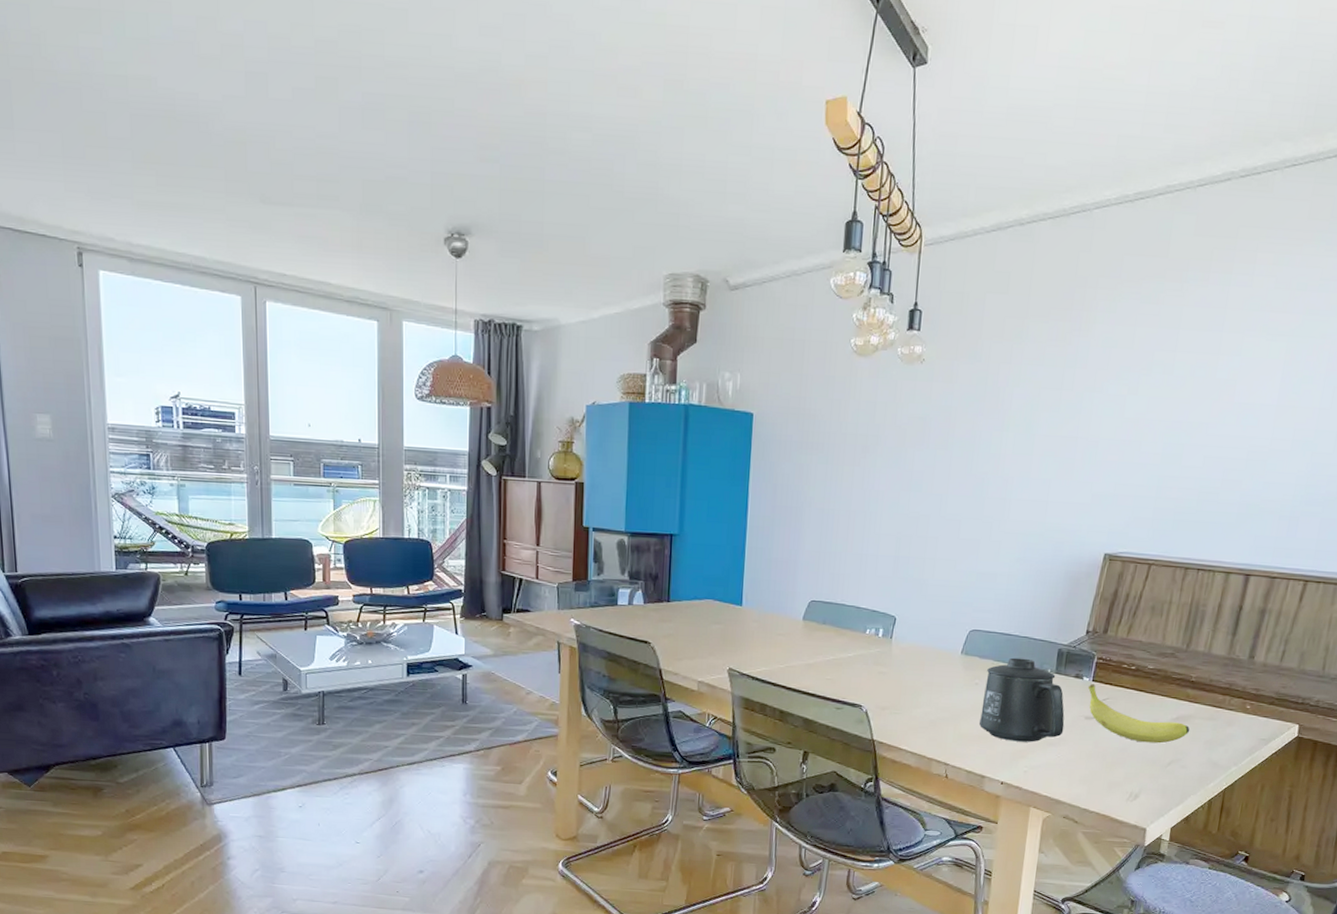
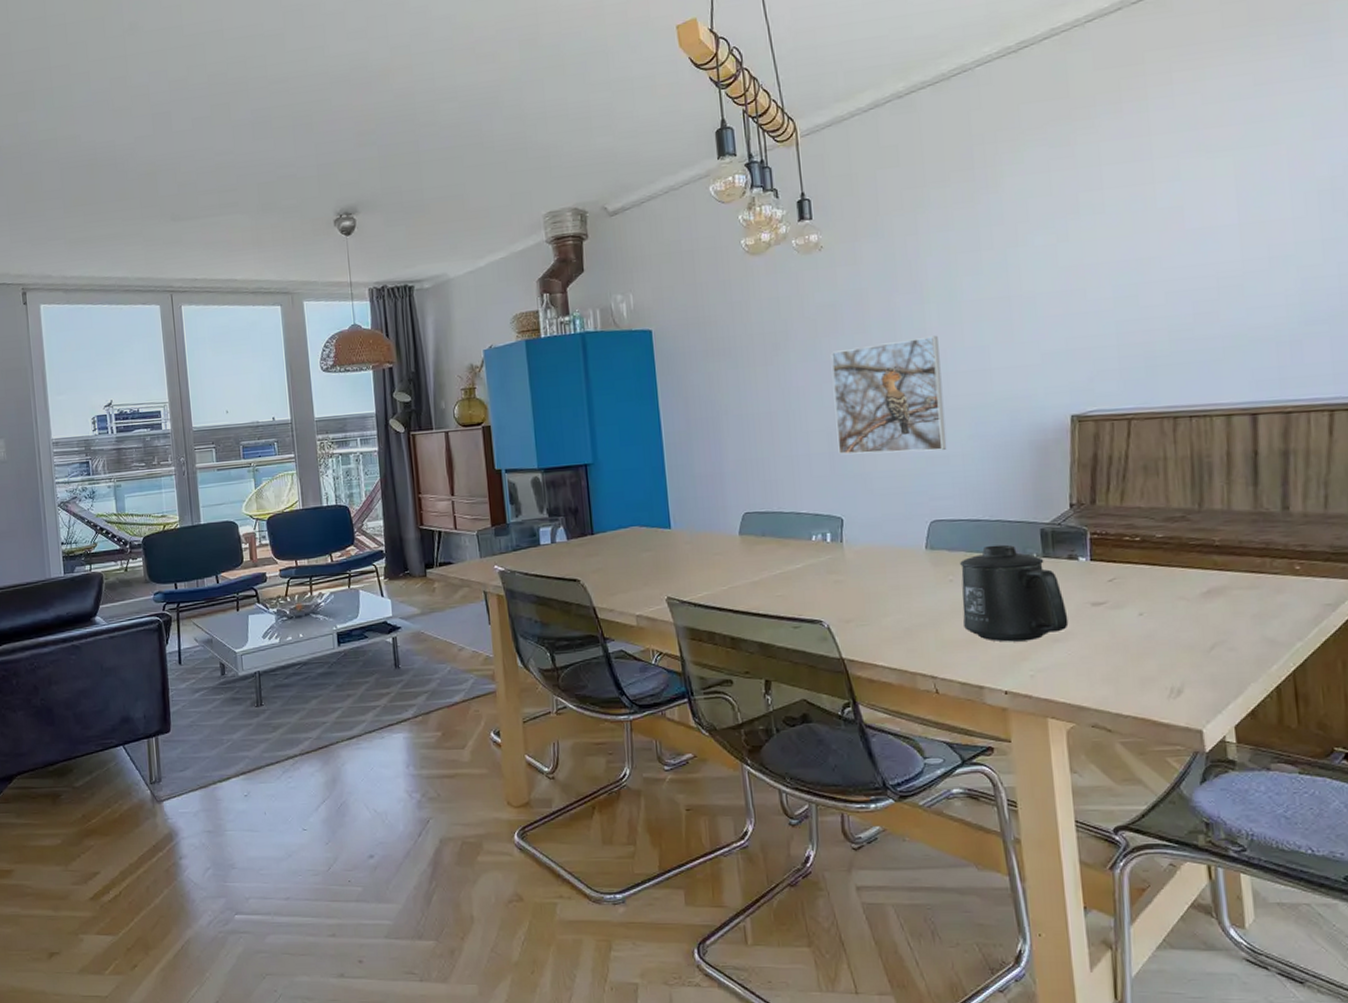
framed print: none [903,462,1009,568] -> present [830,335,947,455]
fruit: present [1087,684,1190,744] -> none [1086,563,1229,626]

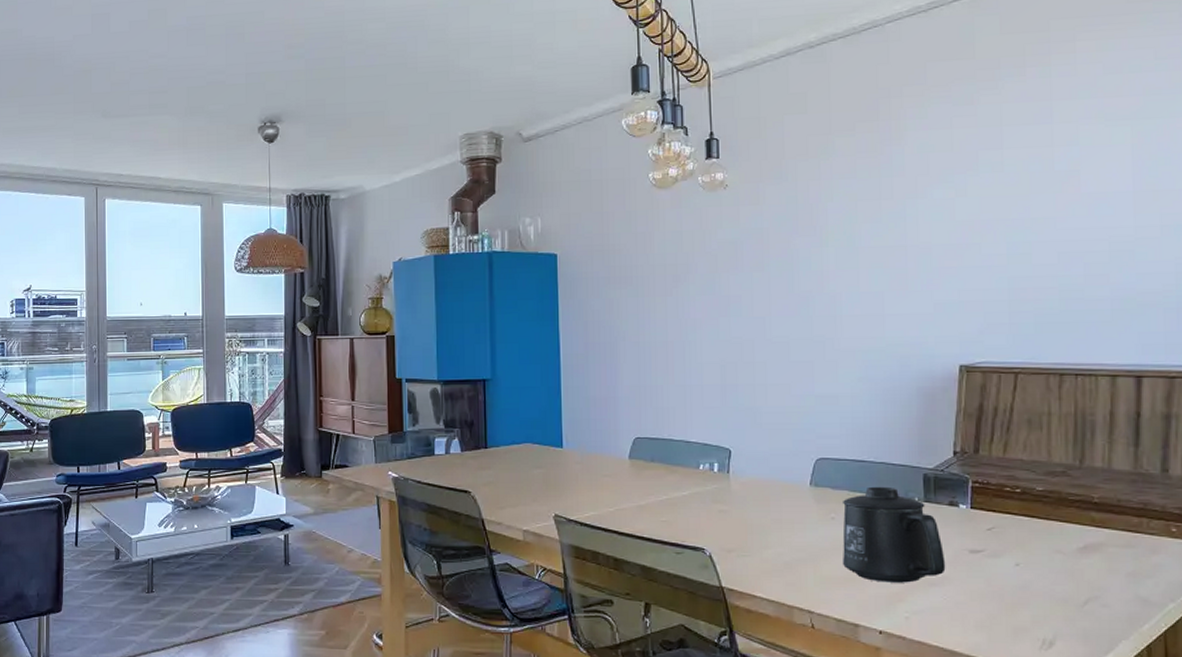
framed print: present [830,335,947,455] -> none [728,278,837,390]

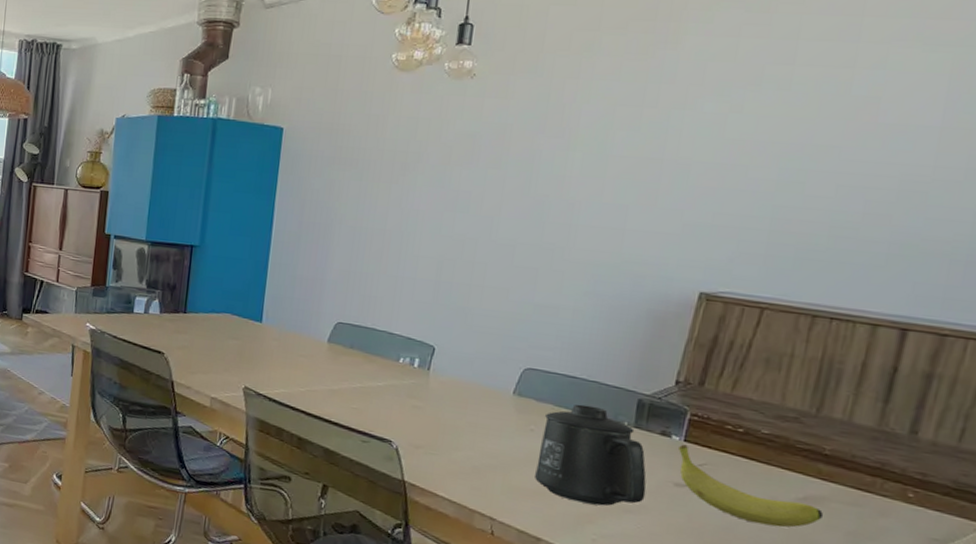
fruit: none [966,511,1105,579] -> present [677,444,824,528]

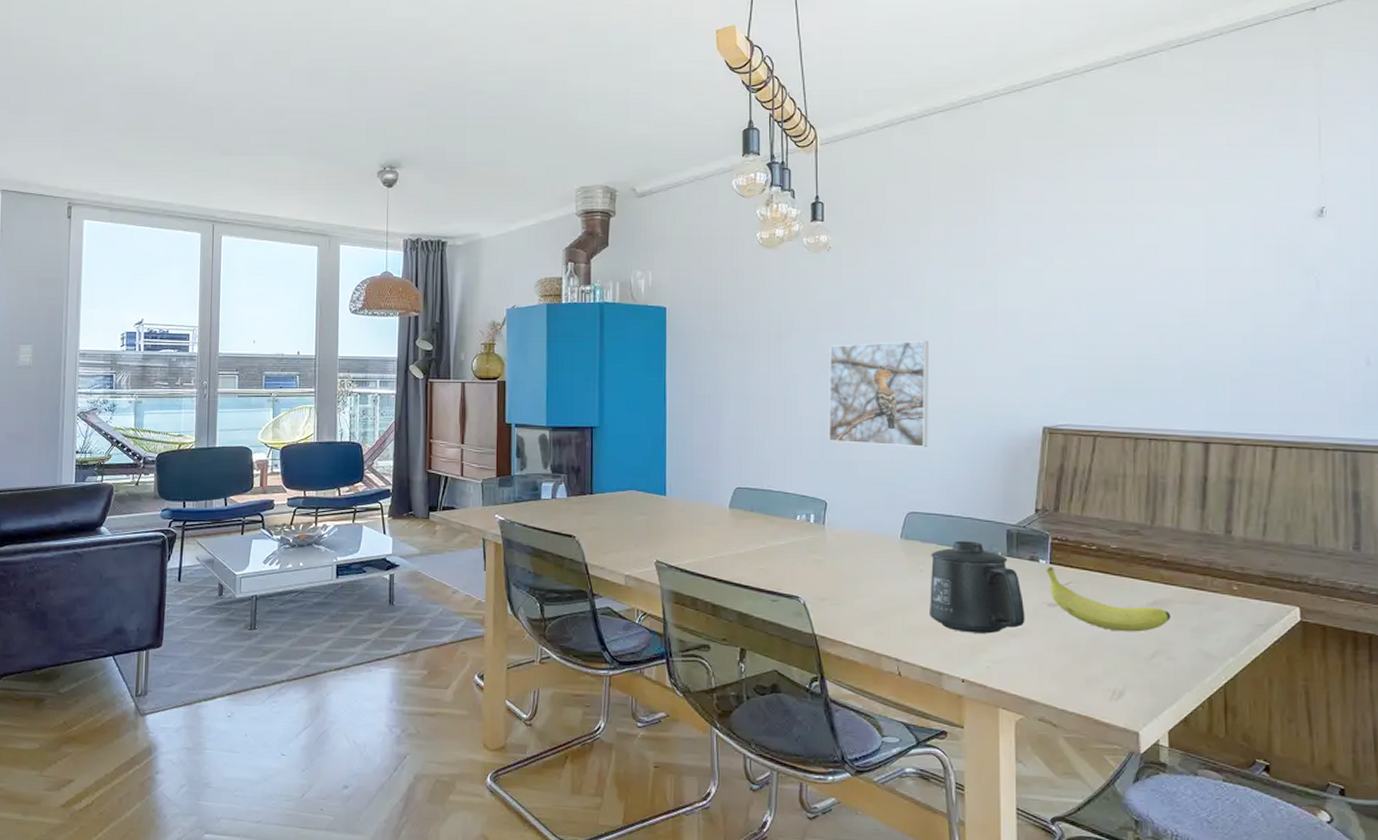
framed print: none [445,181,576,301] -> present [828,340,928,447]

